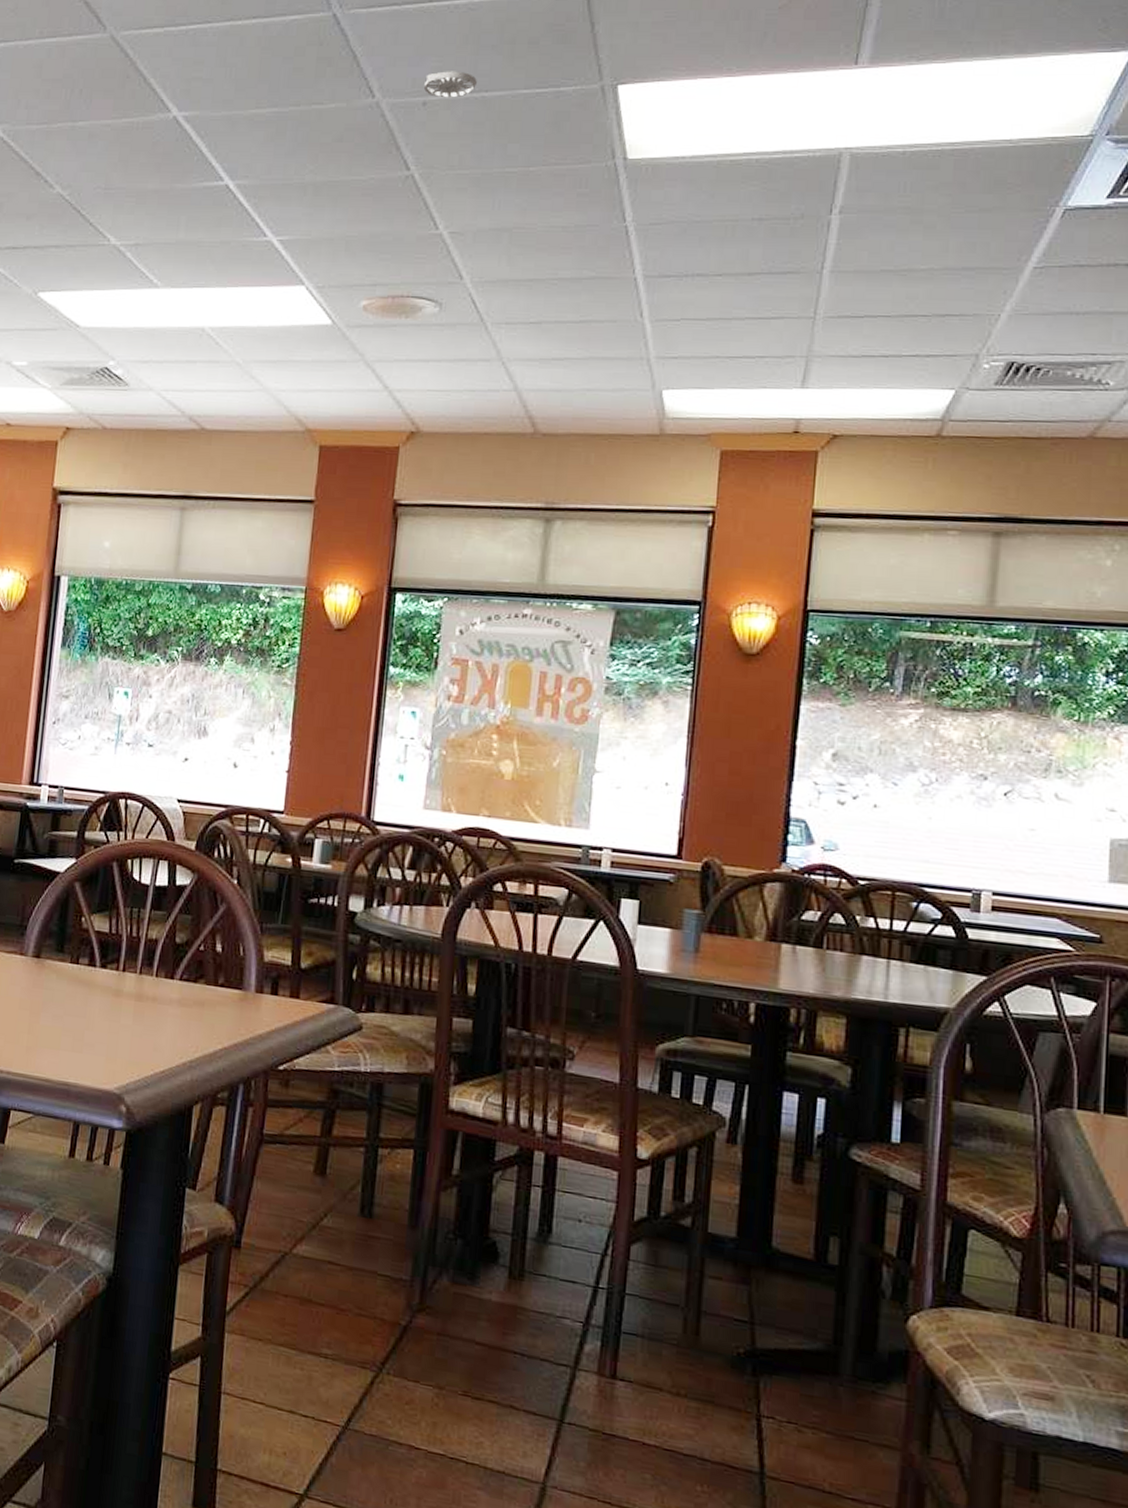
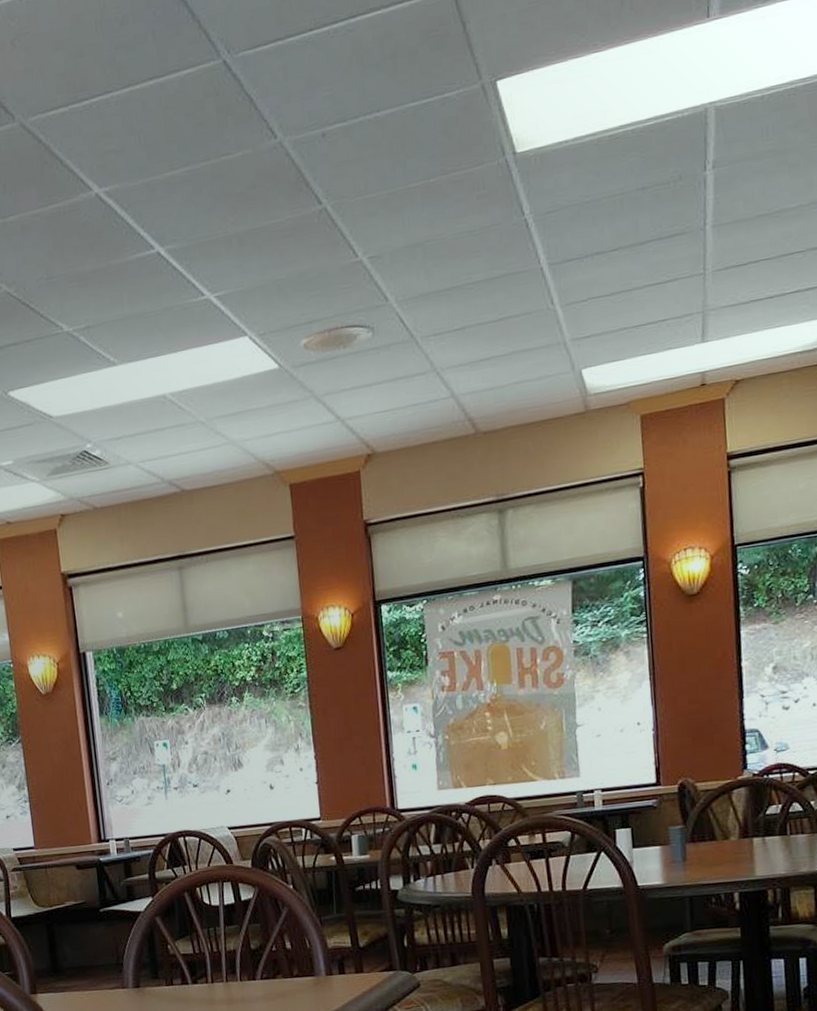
smoke detector: present [423,71,477,98] -> none [319,95,368,126]

